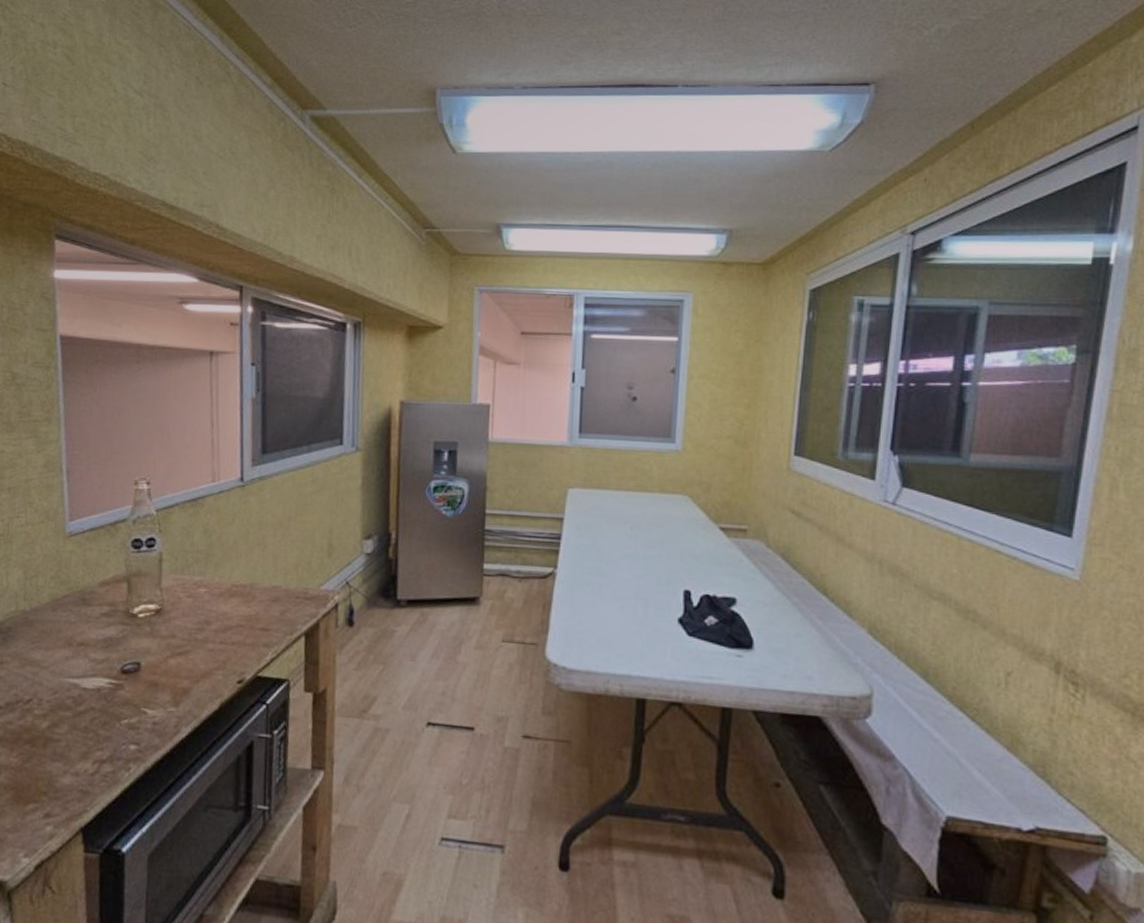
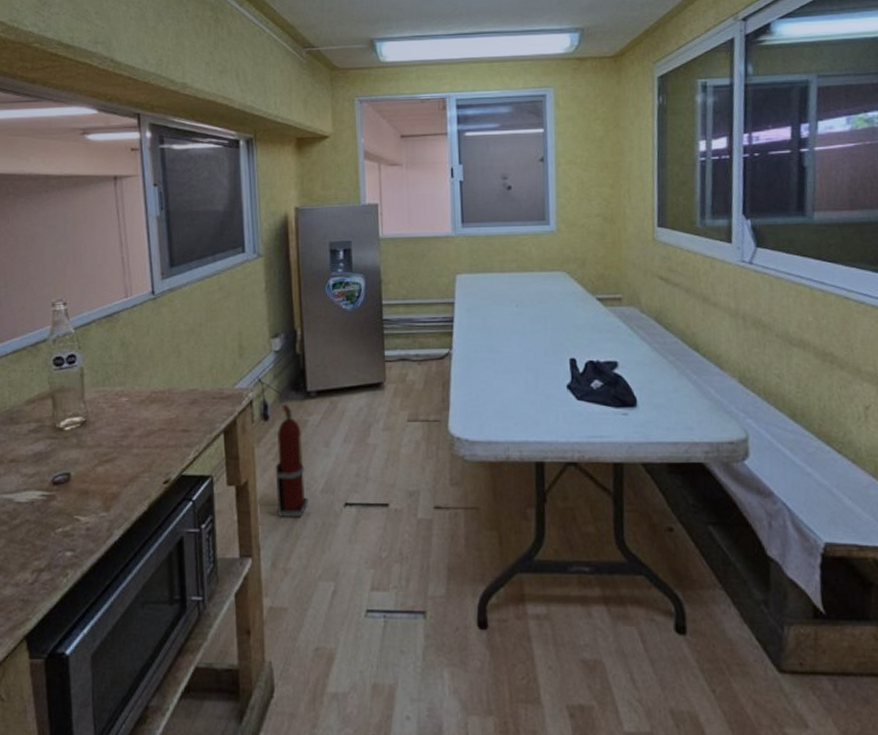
fire extinguisher: none [355,610,389,732] -> present [275,404,308,518]

